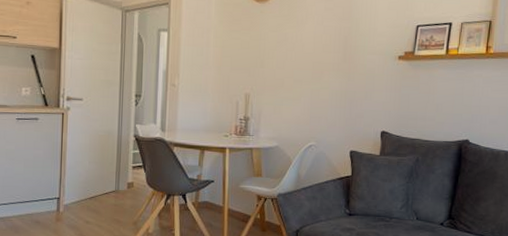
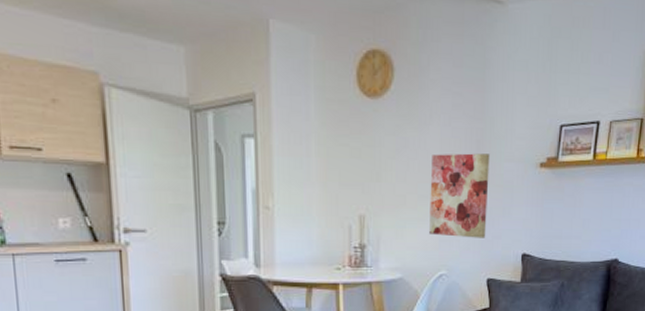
wall art: none [302,46,355,117] -> present [429,153,490,238]

